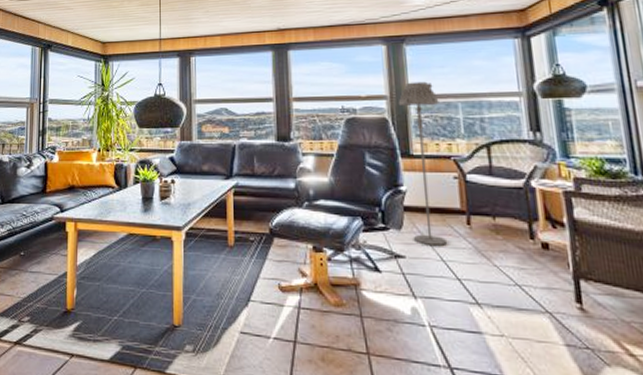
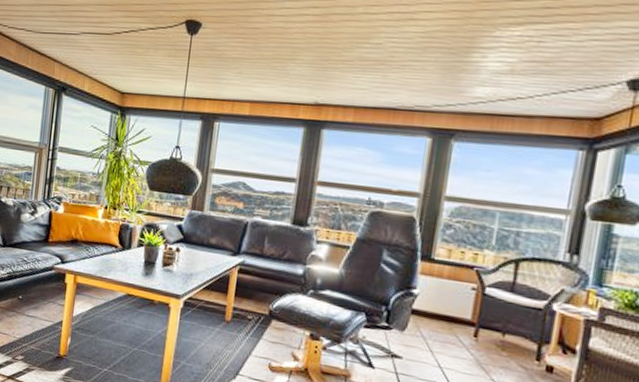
floor lamp: present [398,81,448,246] -> none [415,182,477,353]

